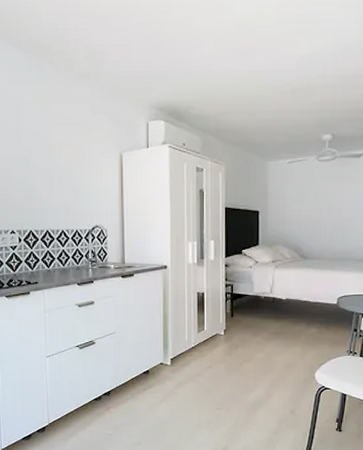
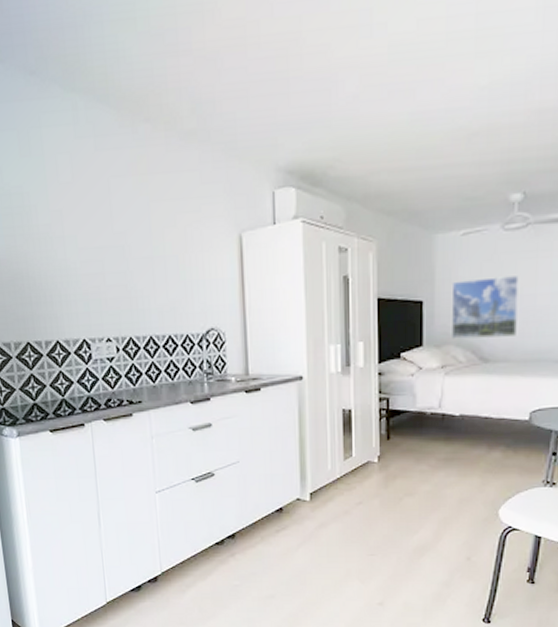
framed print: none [280,195,329,242] -> present [451,276,519,339]

